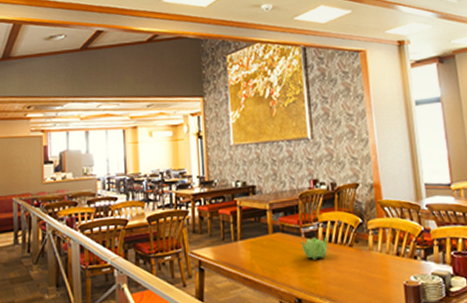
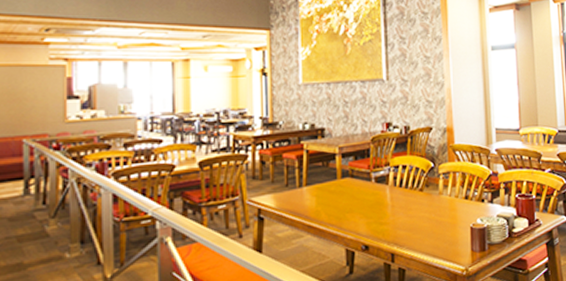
teapot: present [300,236,330,260] -> none [370,181,400,205]

